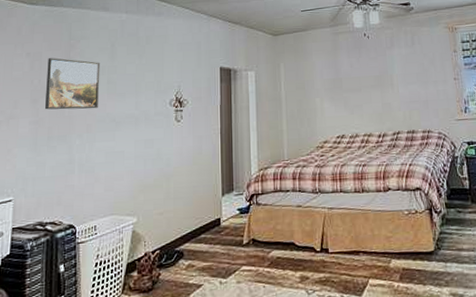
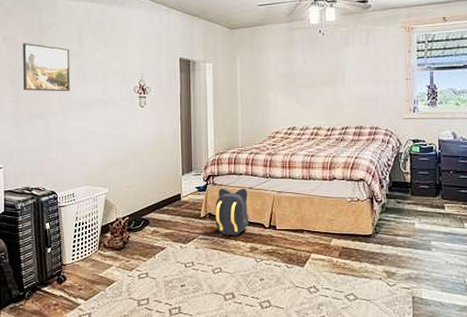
backpack: none [259,206,298,264] -> present [215,188,249,236]

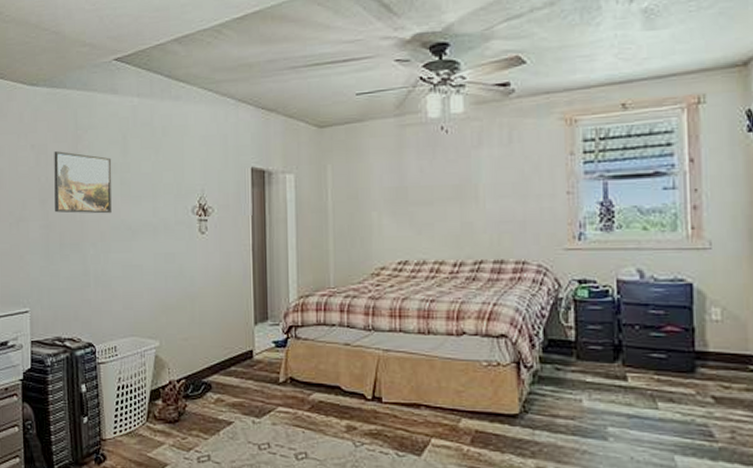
backpack: present [215,188,249,236] -> none [298,344,344,409]

